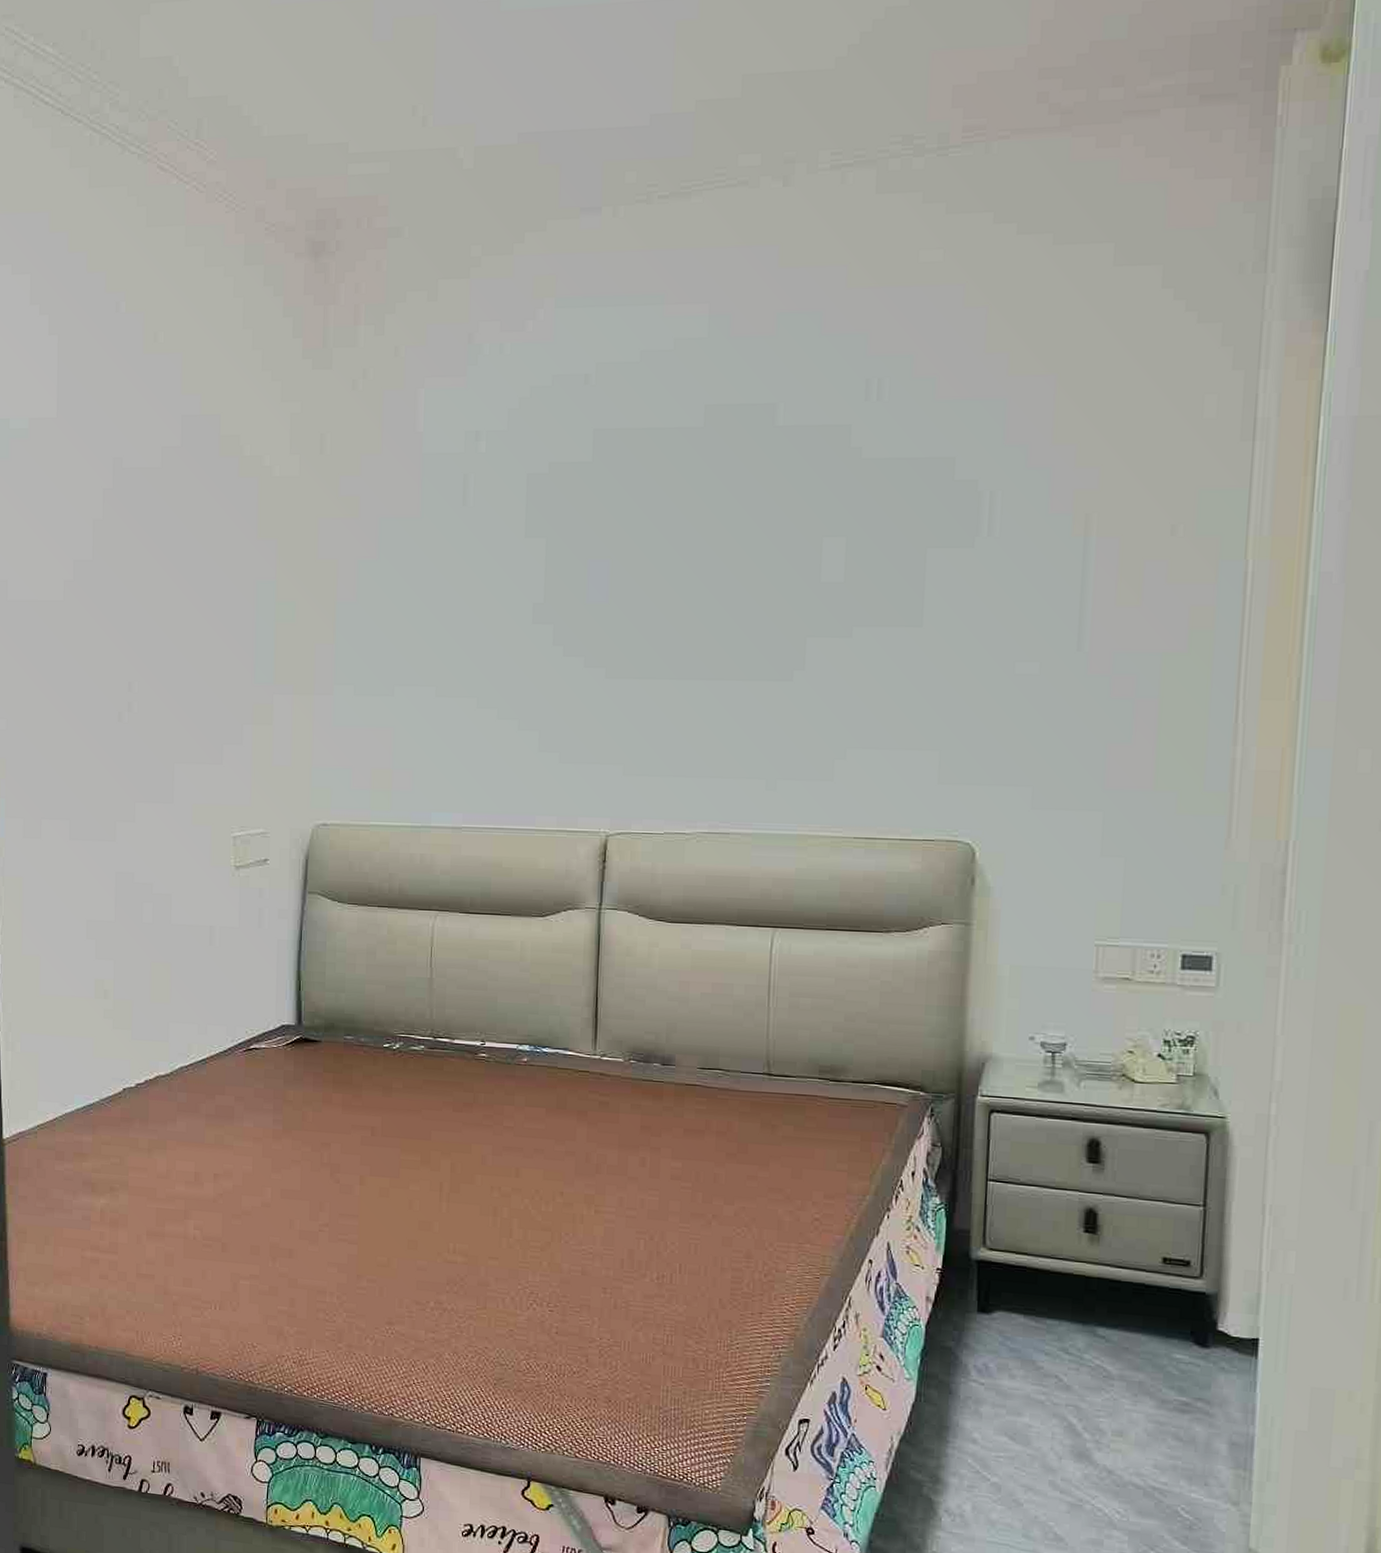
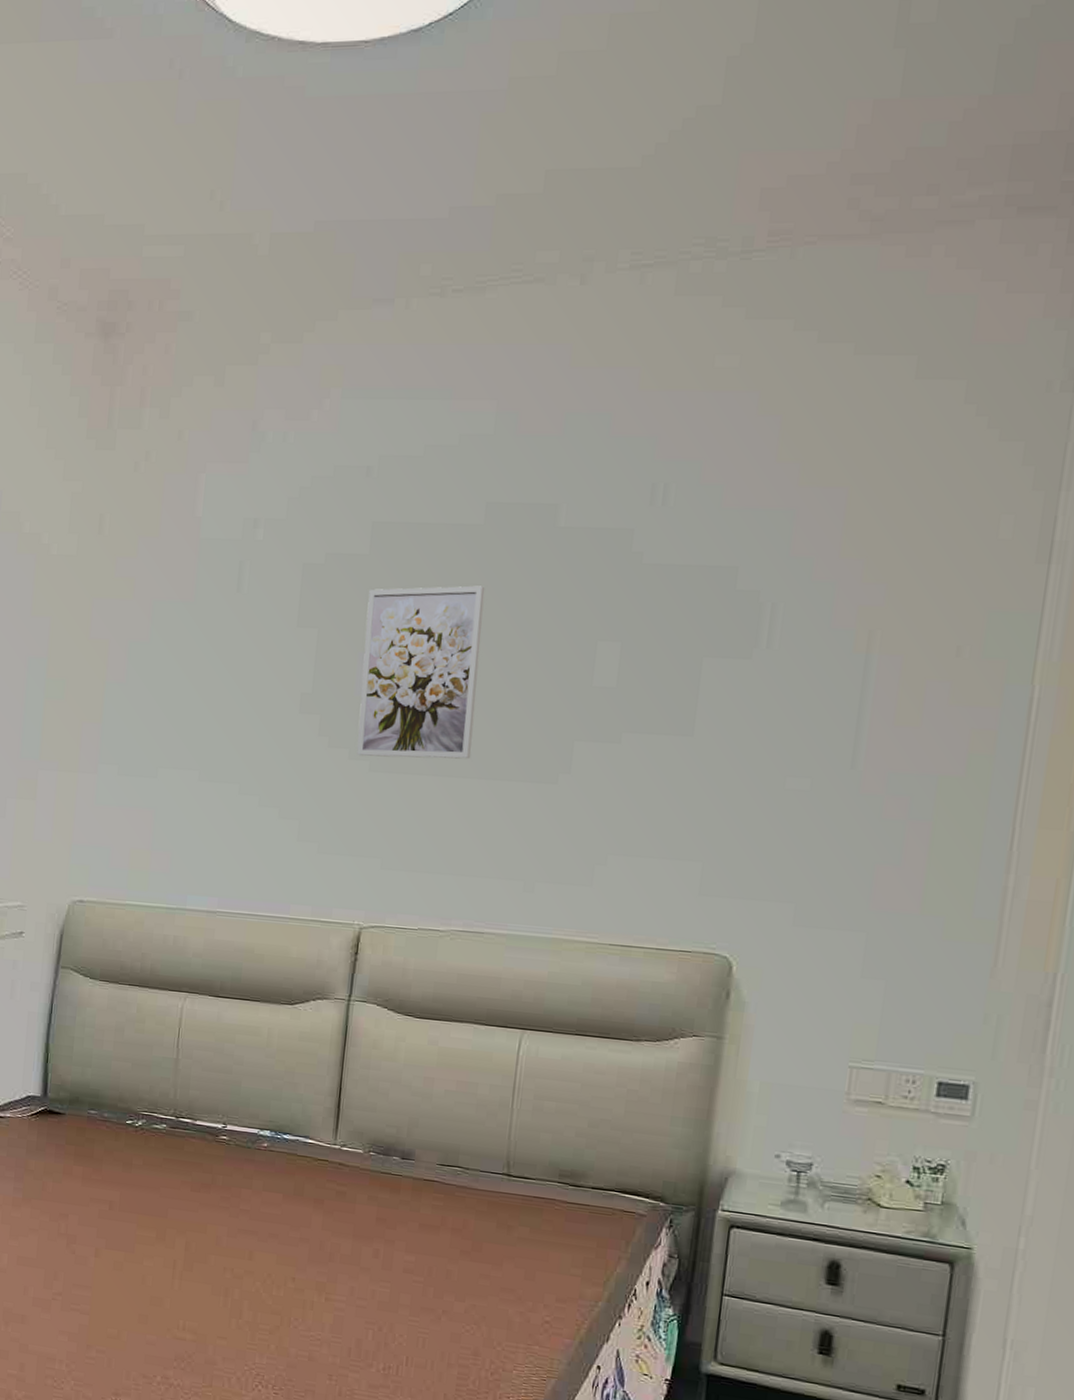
wall art: none [592,488,709,663] -> present [357,585,485,759]

